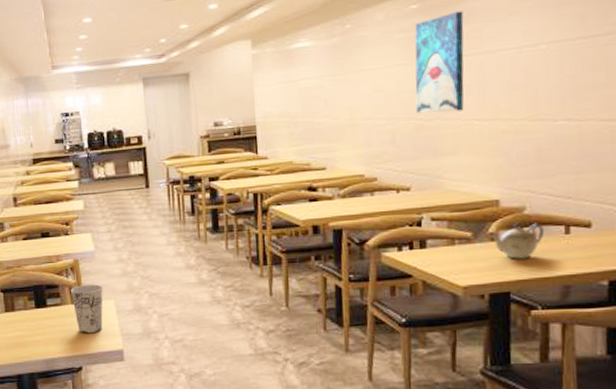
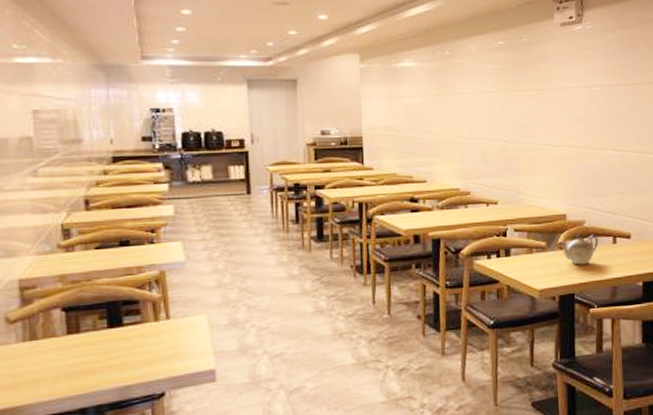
cup: present [71,284,103,334] -> none [154,298,194,355]
wall art: present [415,10,464,114] -> none [502,51,540,137]

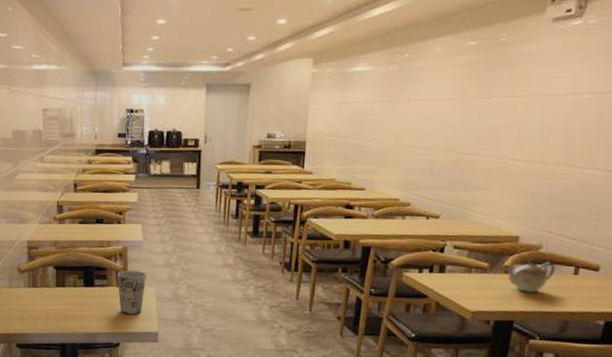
cup: none [154,298,194,355] -> present [117,270,146,315]

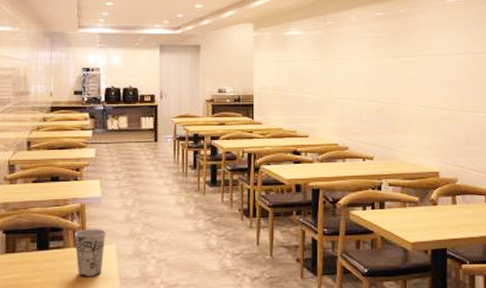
teapot: present [502,259,556,293] -> none [430,191,471,221]

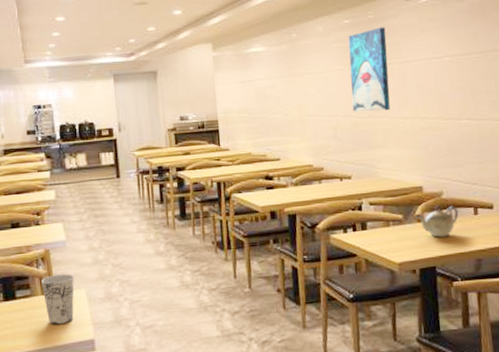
wall art: none [379,22,414,99] -> present [348,27,391,112]
teapot: none [430,191,471,221] -> present [415,205,459,238]

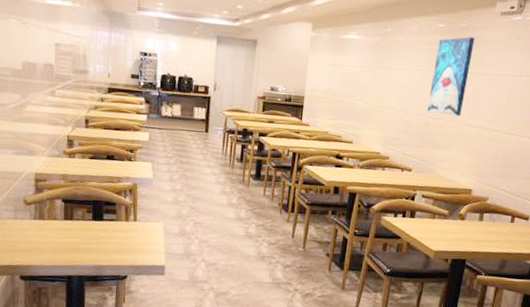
cup: present [41,274,74,325] -> none [126,206,155,249]
teapot: present [415,205,459,238] -> none [459,208,498,237]

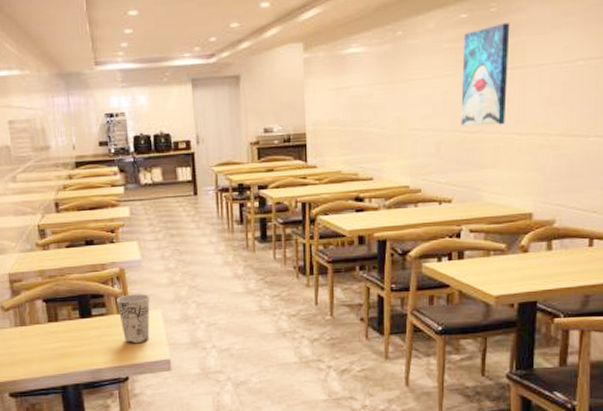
cup: none [126,206,155,249] -> present [117,294,150,344]

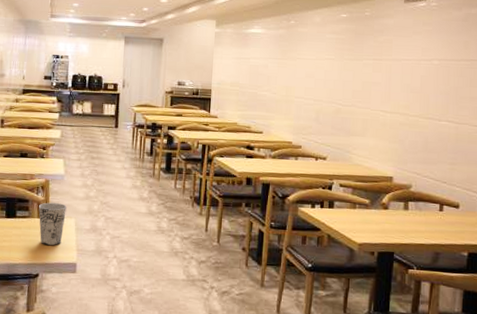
wall art: present [461,22,510,126] -> none [337,24,380,103]

